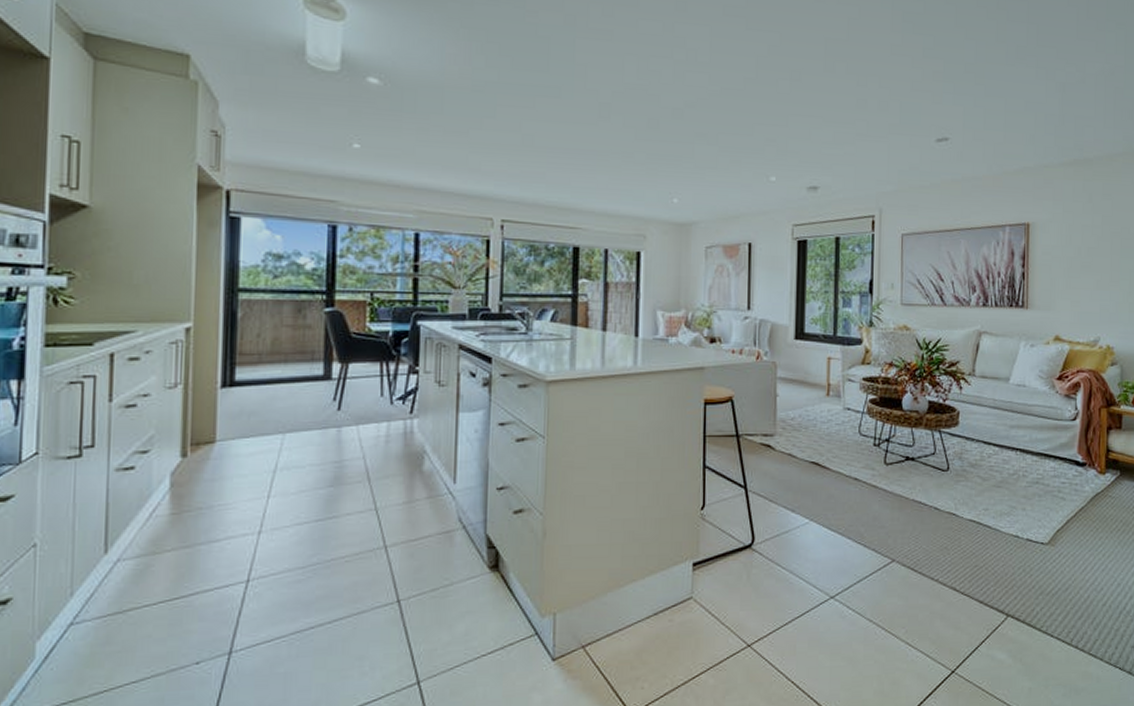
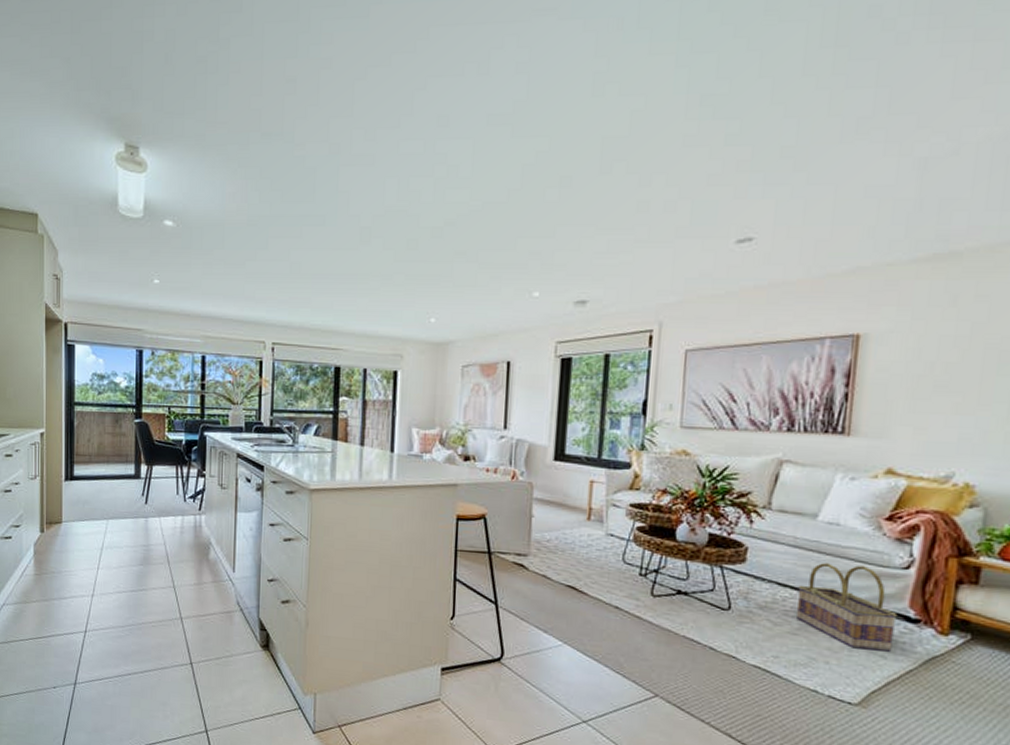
basket: none [999,421,1070,495] -> present [797,563,898,653]

